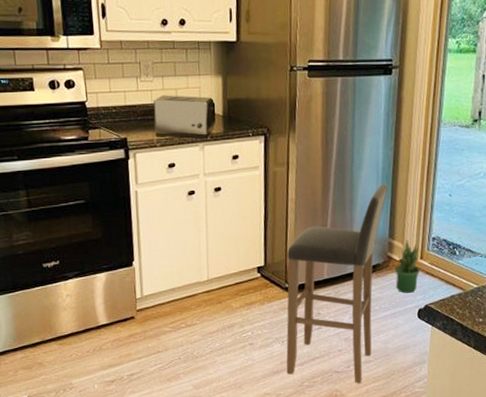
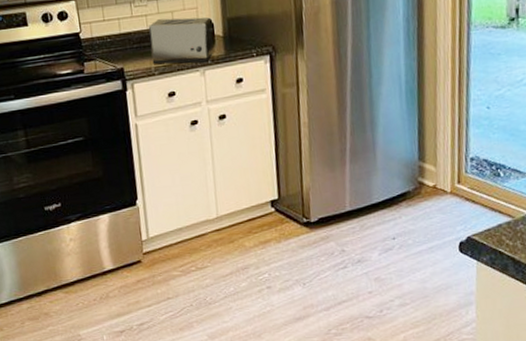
bar stool: present [286,183,388,383] -> none [303,98,414,330]
planter: present [395,240,420,293] -> none [428,162,458,224]

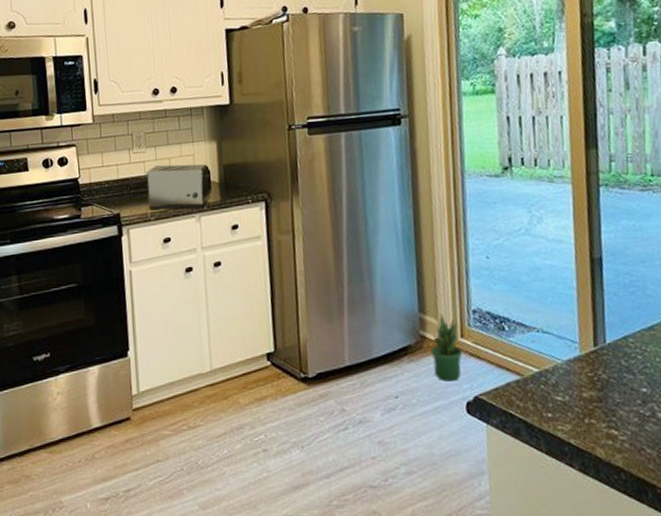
planter: none [428,162,458,224] -> present [430,314,463,382]

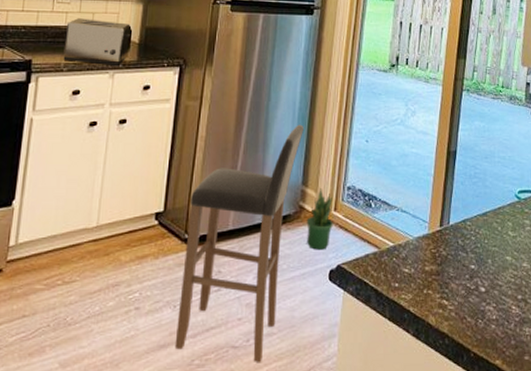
bar stool: none [300,247,414,502] -> present [174,124,304,362]

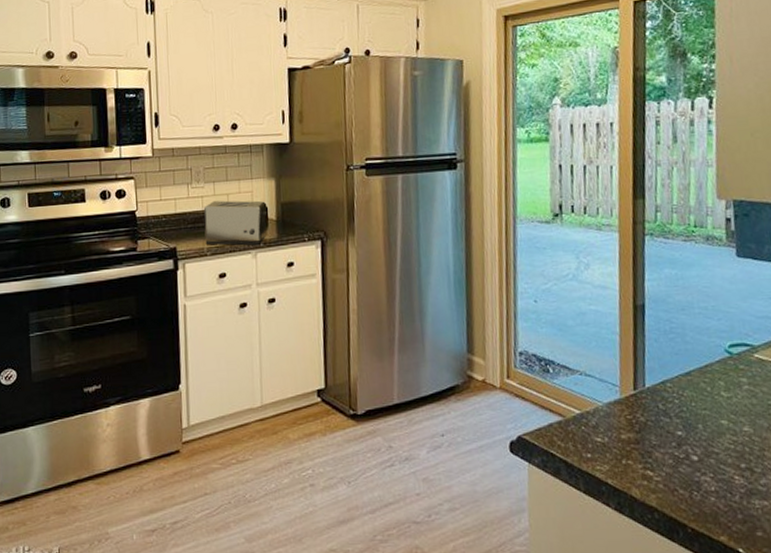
bar stool: present [174,124,304,362] -> none [350,289,462,538]
planter: present [306,188,334,250] -> none [477,355,508,421]

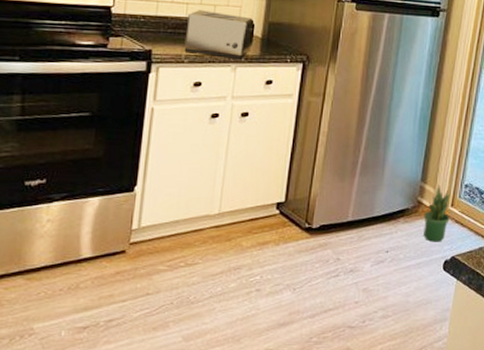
planter: none [477,355,508,421] -> present [423,185,451,242]

